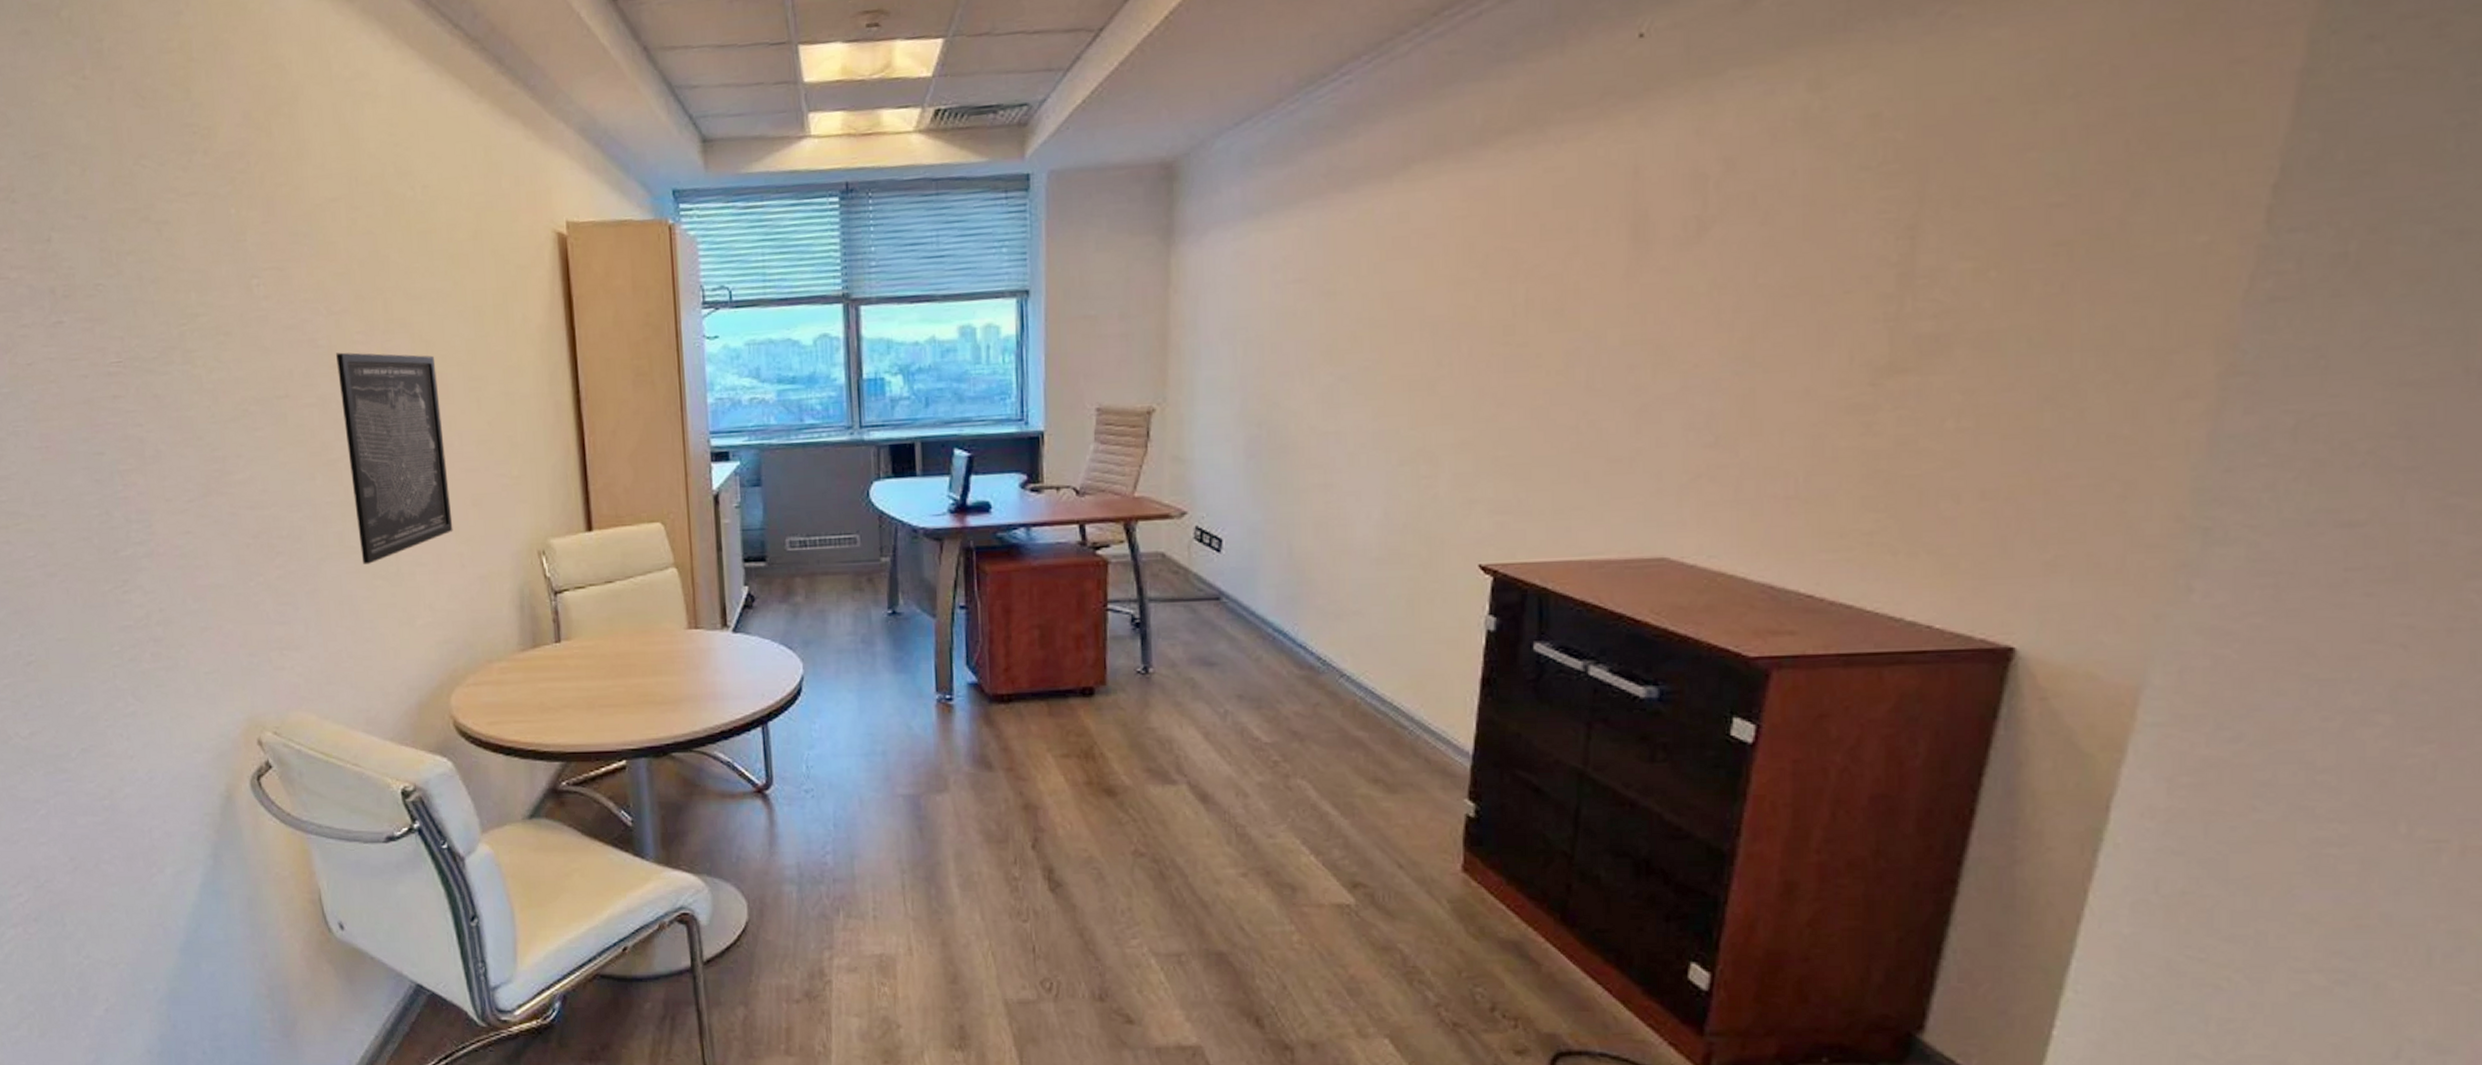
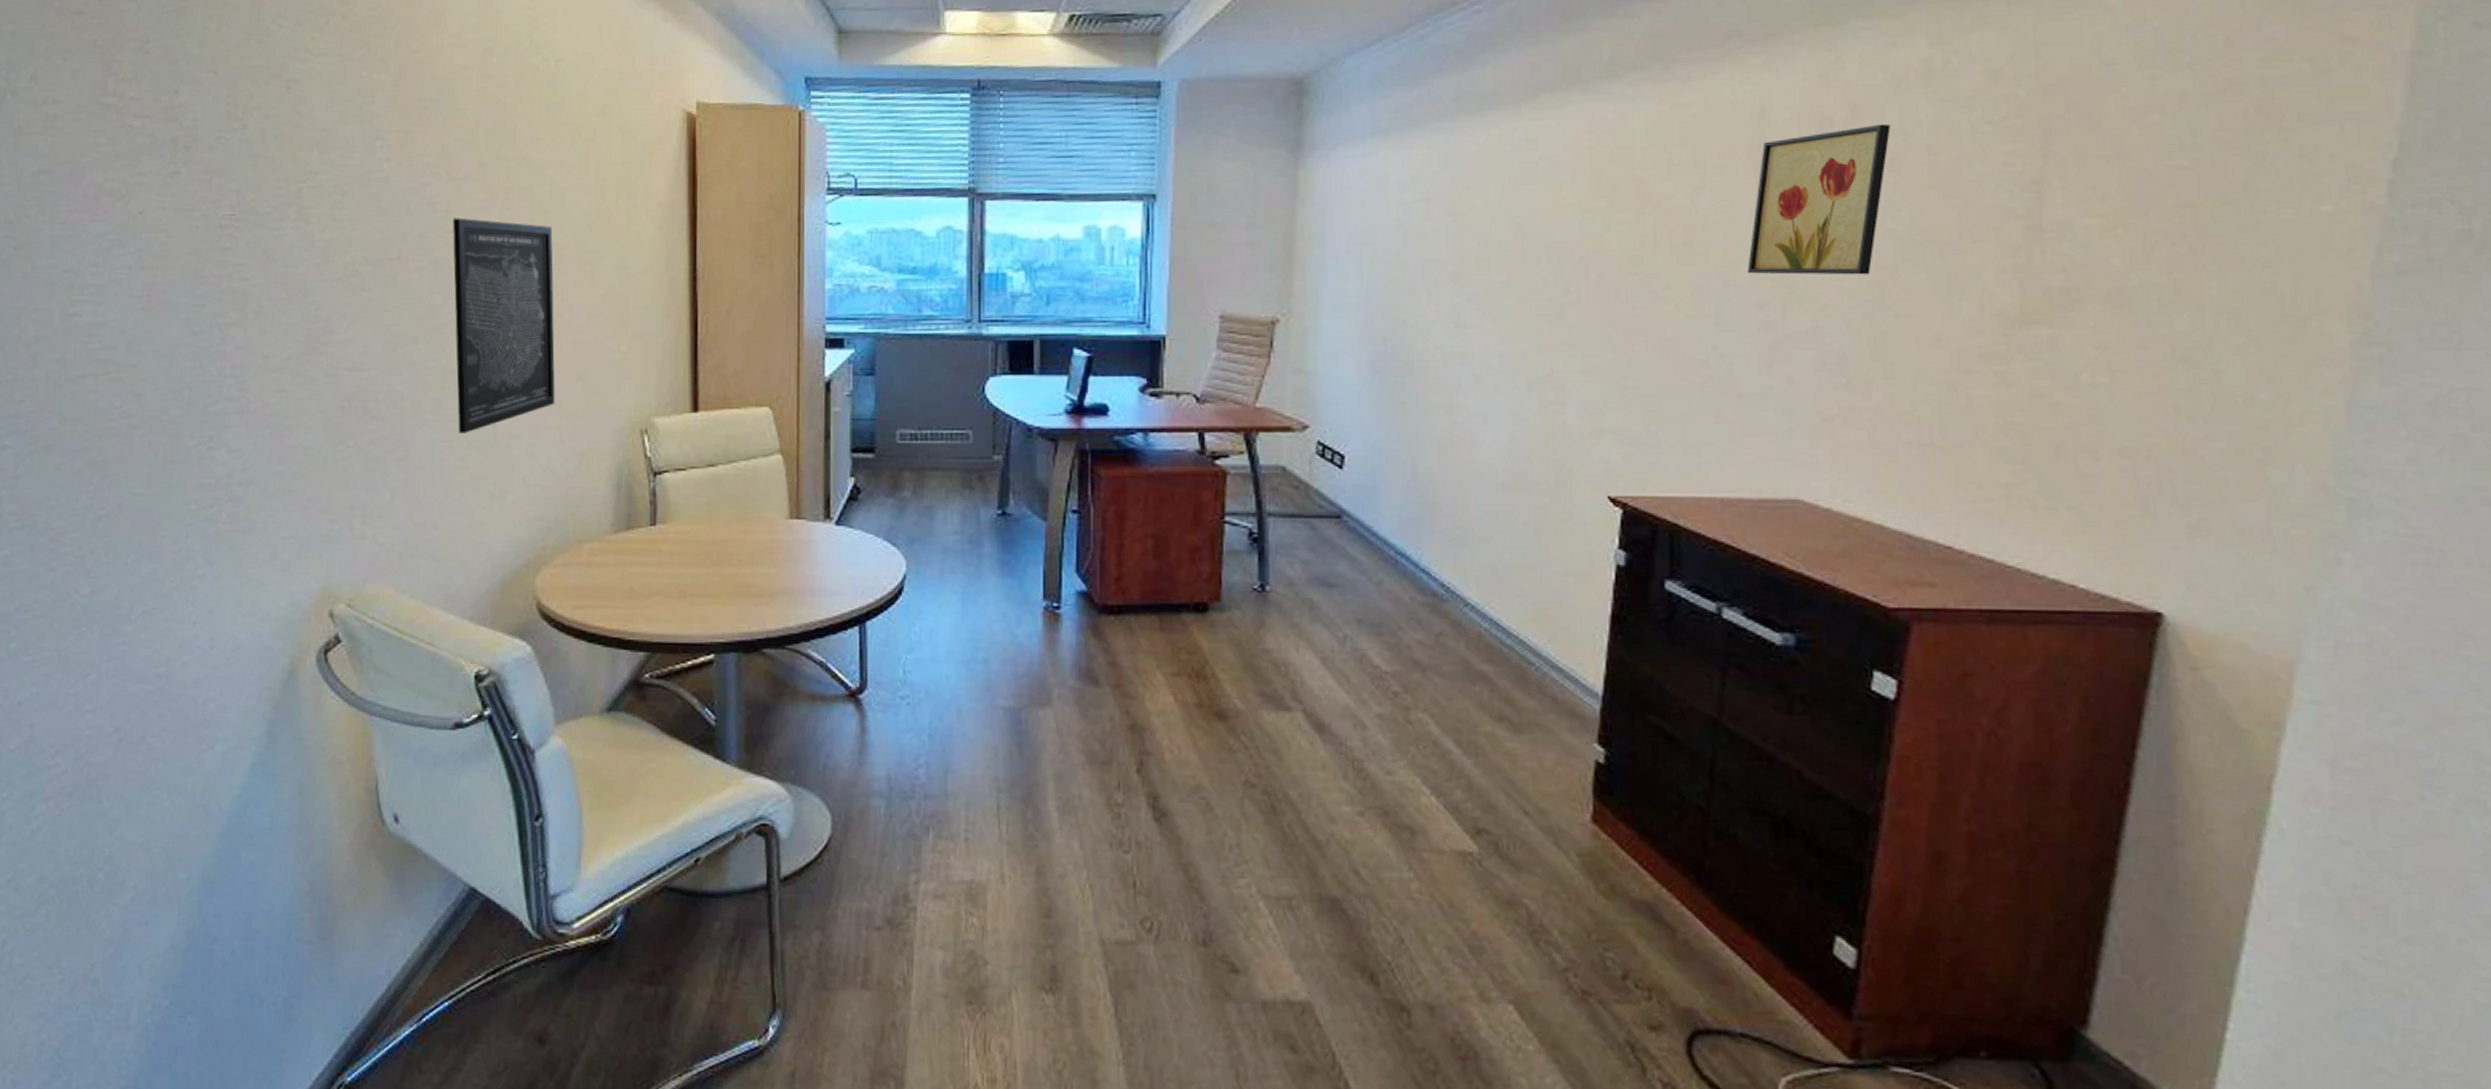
wall art: none [1619,176,1766,338] -> present [1747,123,1891,275]

